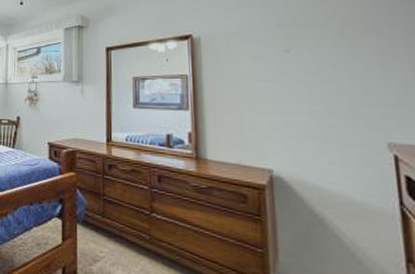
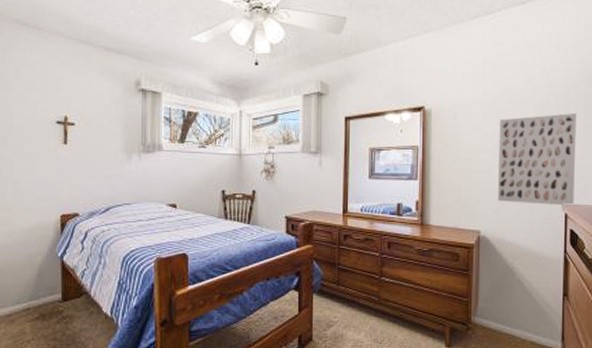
wall art: none [286,36,407,146] -> present [497,113,577,206]

